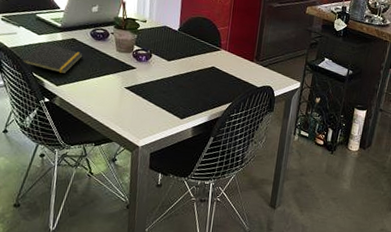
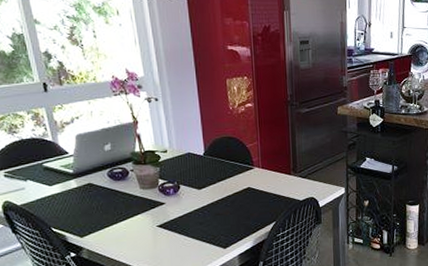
notepad: present [21,43,83,74] -> none [36,193,104,224]

